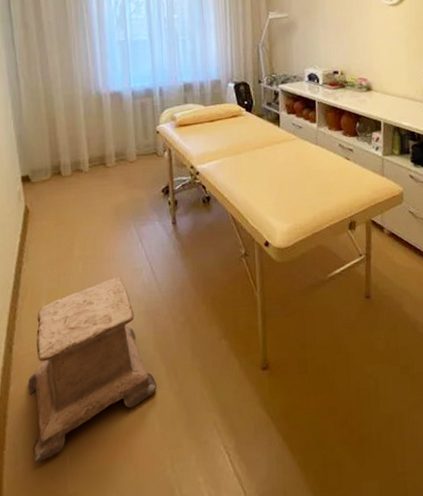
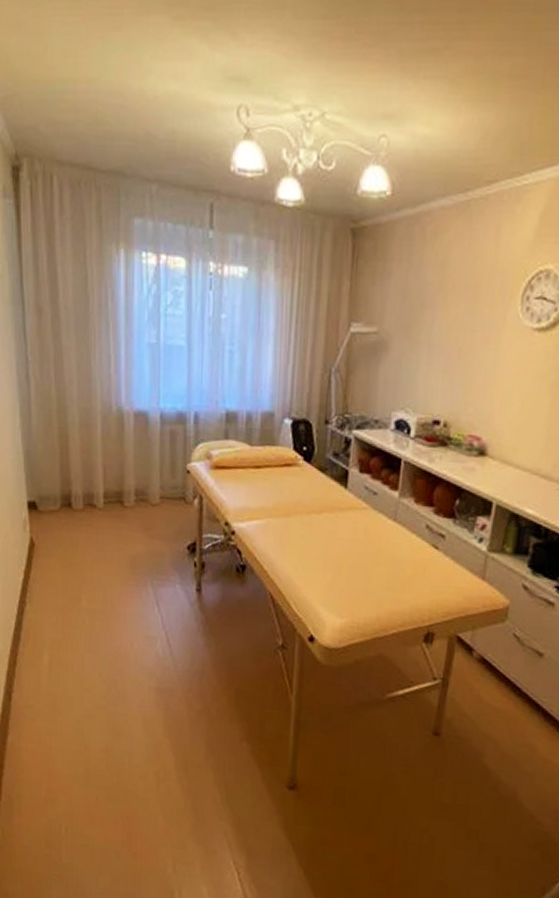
stool: present [28,276,158,463] -> none [26,641,165,823]

